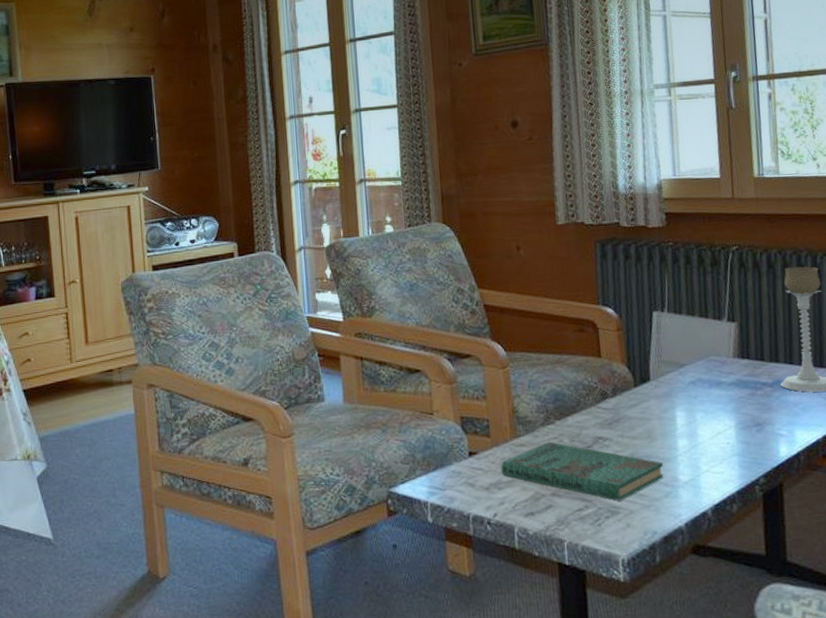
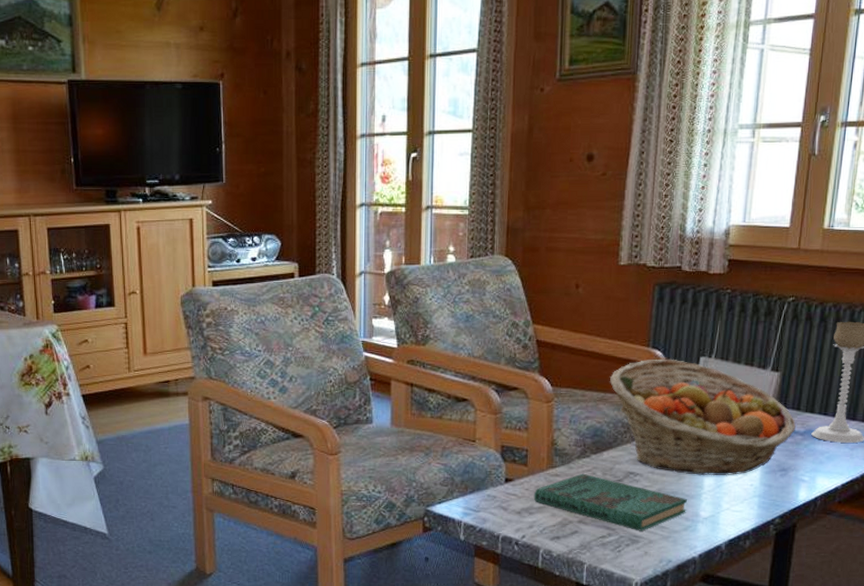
fruit basket: none [564,315,763,437] -> present [610,359,796,476]

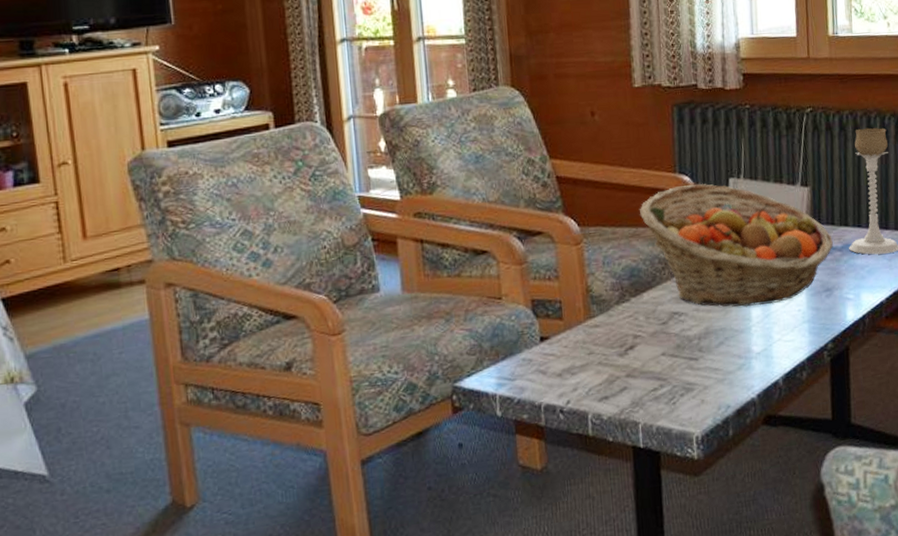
book: present [533,473,687,531] -> none [573,320,738,378]

